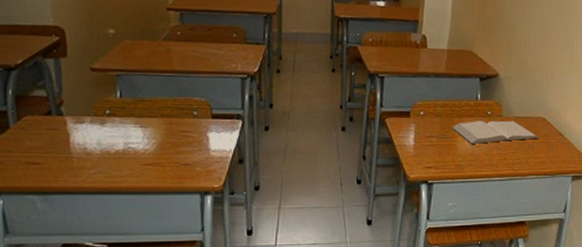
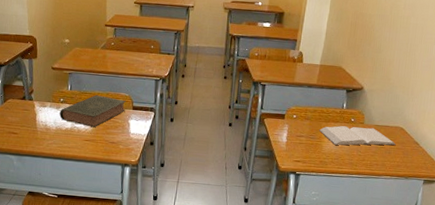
book: none [105,102,202,147] -> present [59,95,126,128]

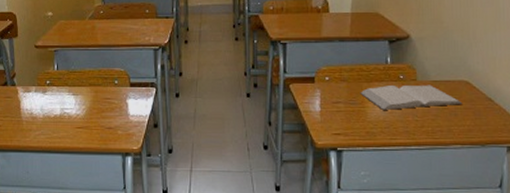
book: present [59,95,126,128] -> none [46,73,122,112]

